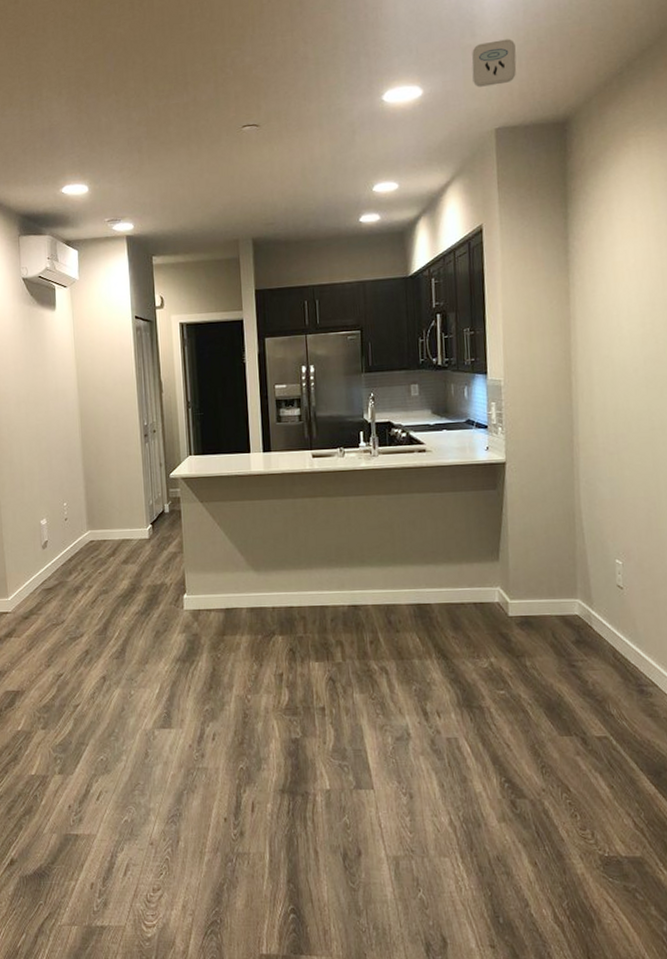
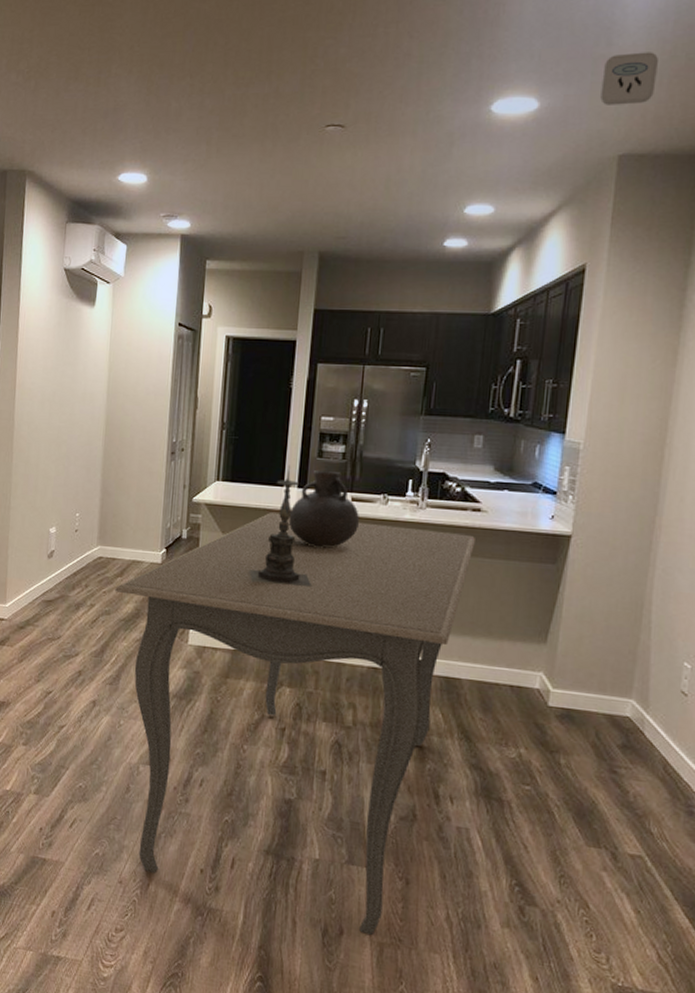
dining table: none [109,473,426,851] -> present [115,513,477,935]
candle holder: none [230,432,289,544] -> present [249,465,313,587]
vase: none [259,433,323,504] -> present [288,471,360,548]

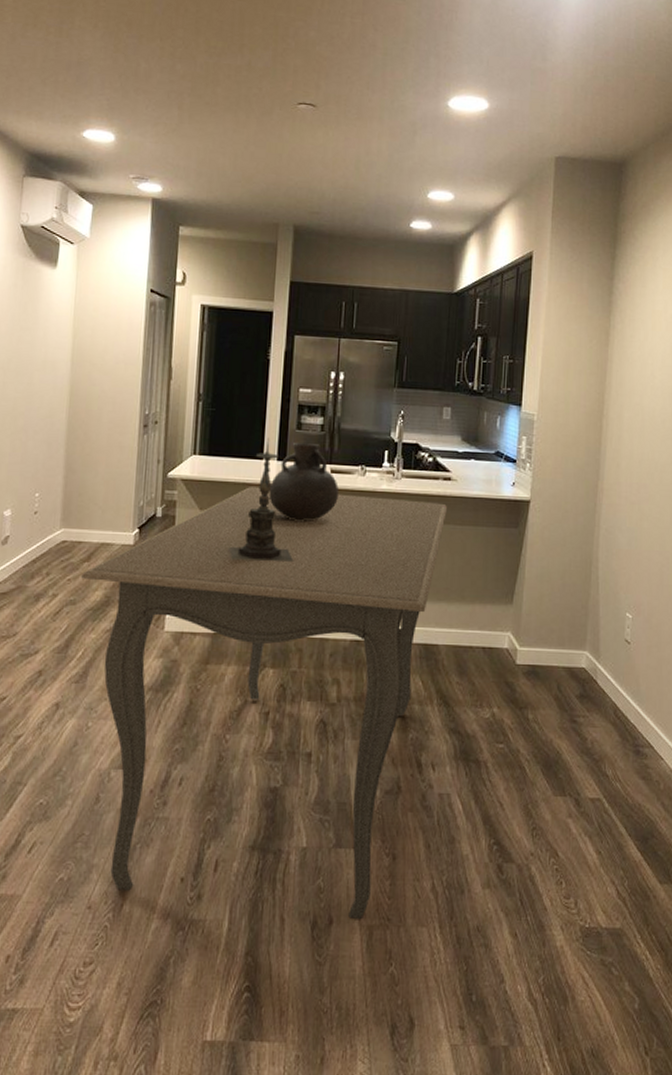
smoke detector: present [599,52,658,105] -> none [538,69,583,114]

